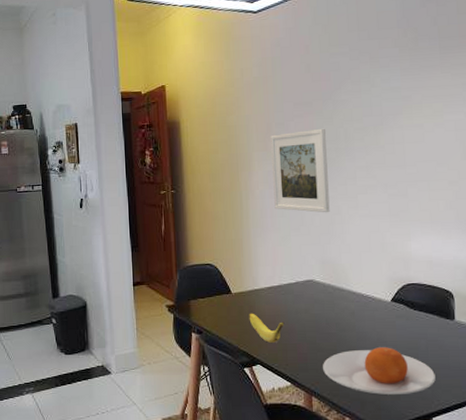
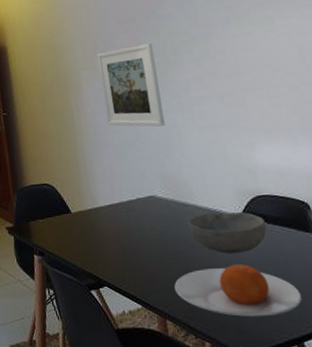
banana: present [249,313,285,343] -> none [91,232,129,263]
bowl: none [341,297,413,336] -> present [187,211,267,253]

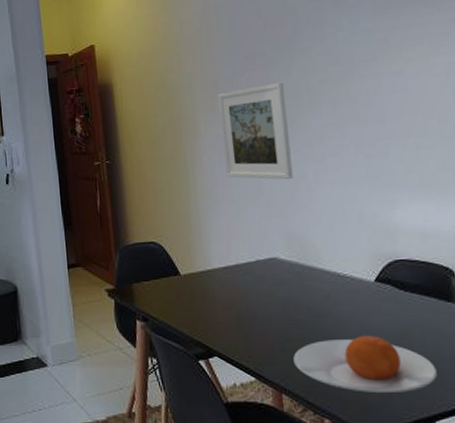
bowl: present [187,211,267,253] -> none [312,277,403,323]

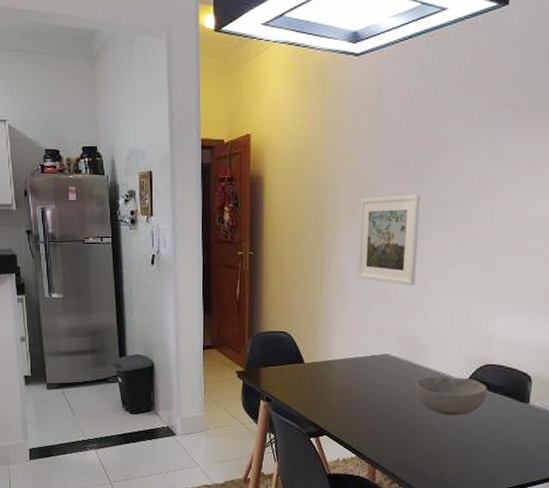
plate: present [293,336,437,393] -> none [390,426,502,473]
bowl: none [312,277,403,323] -> present [414,376,488,415]

